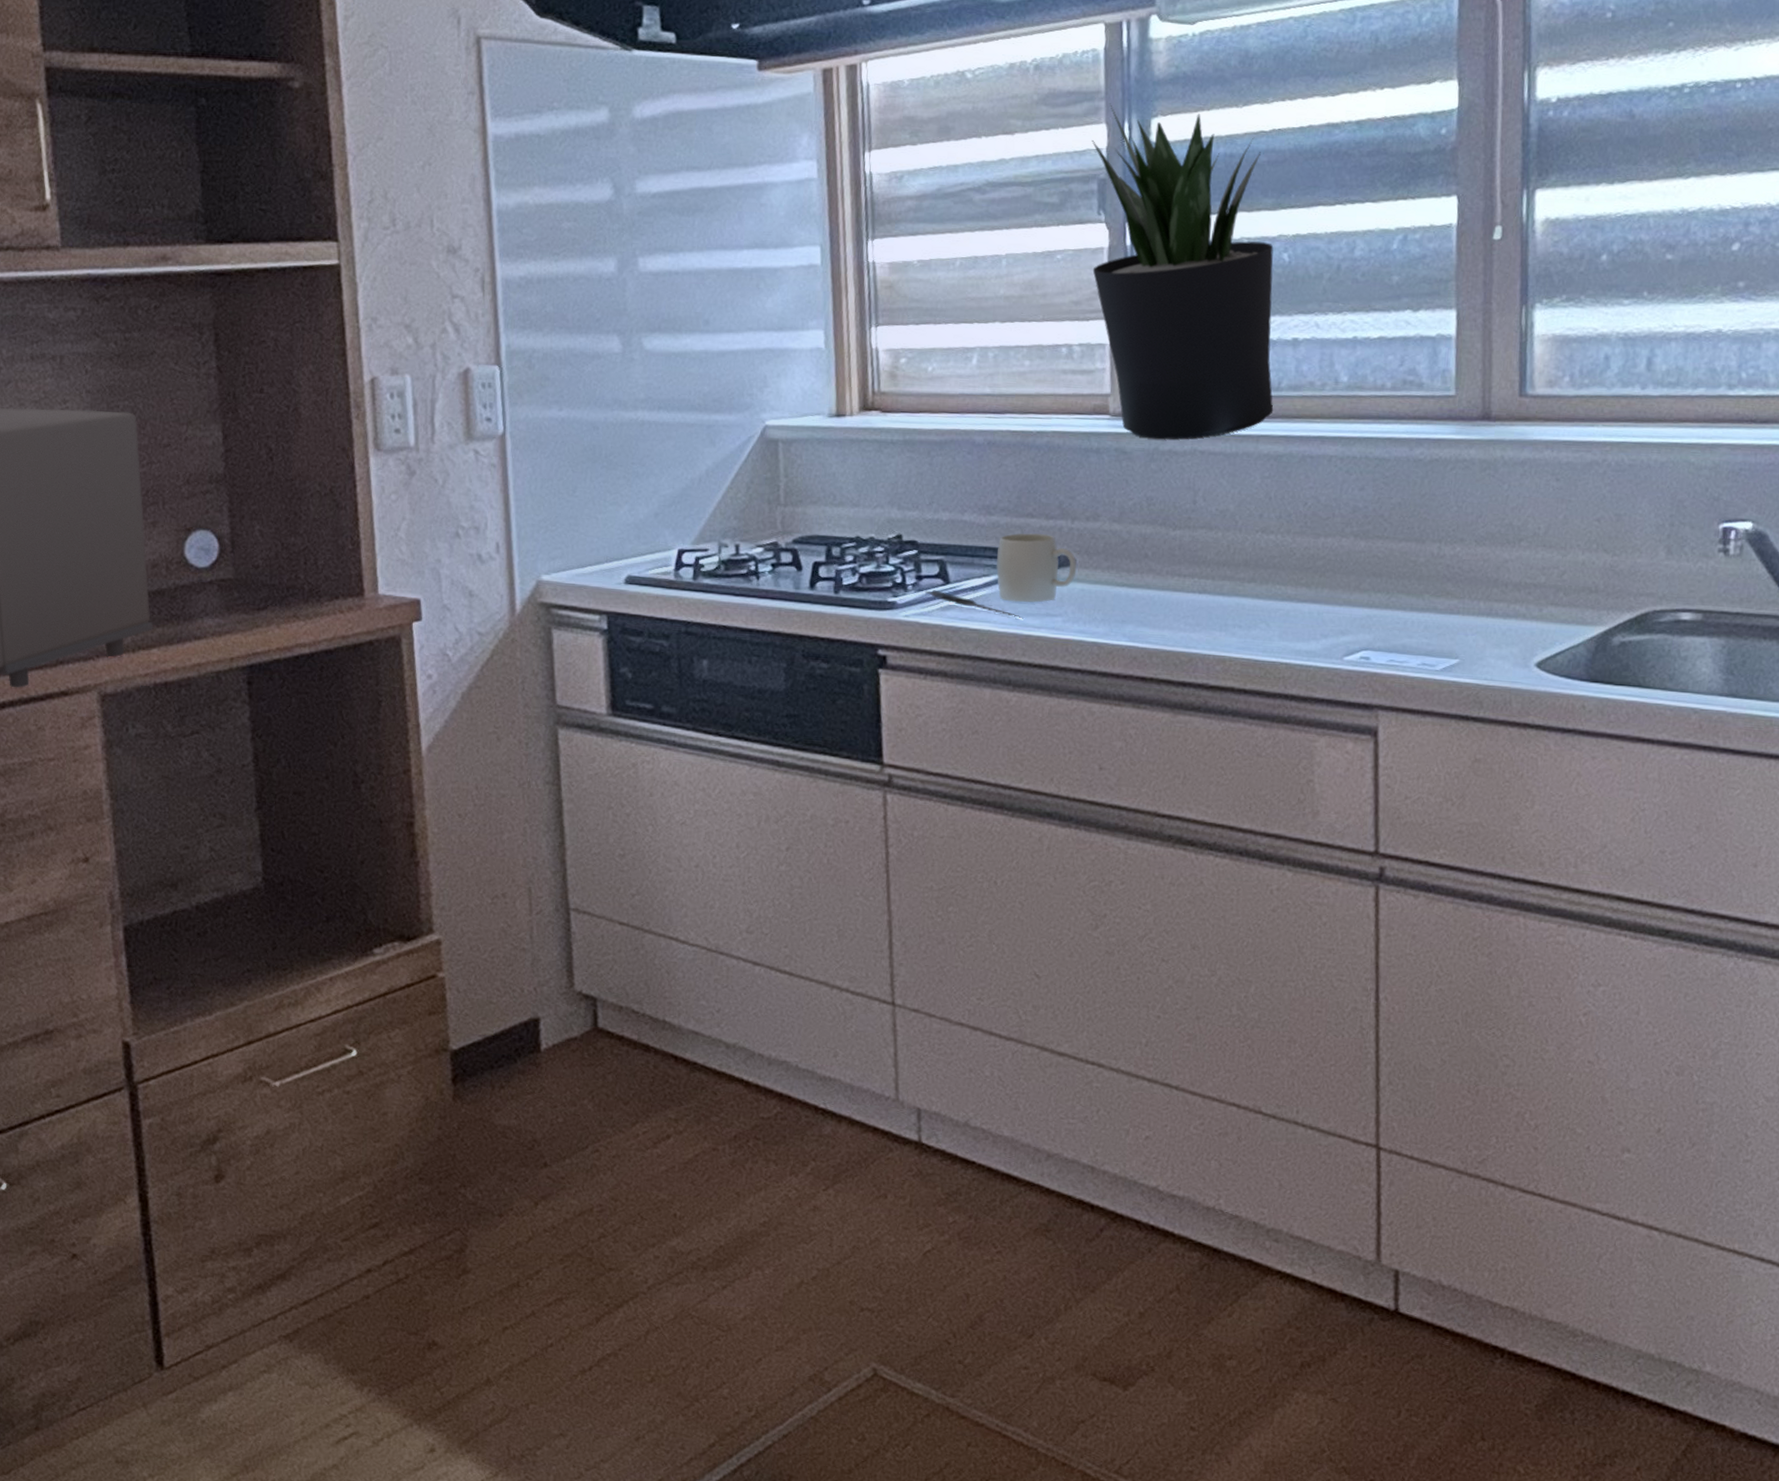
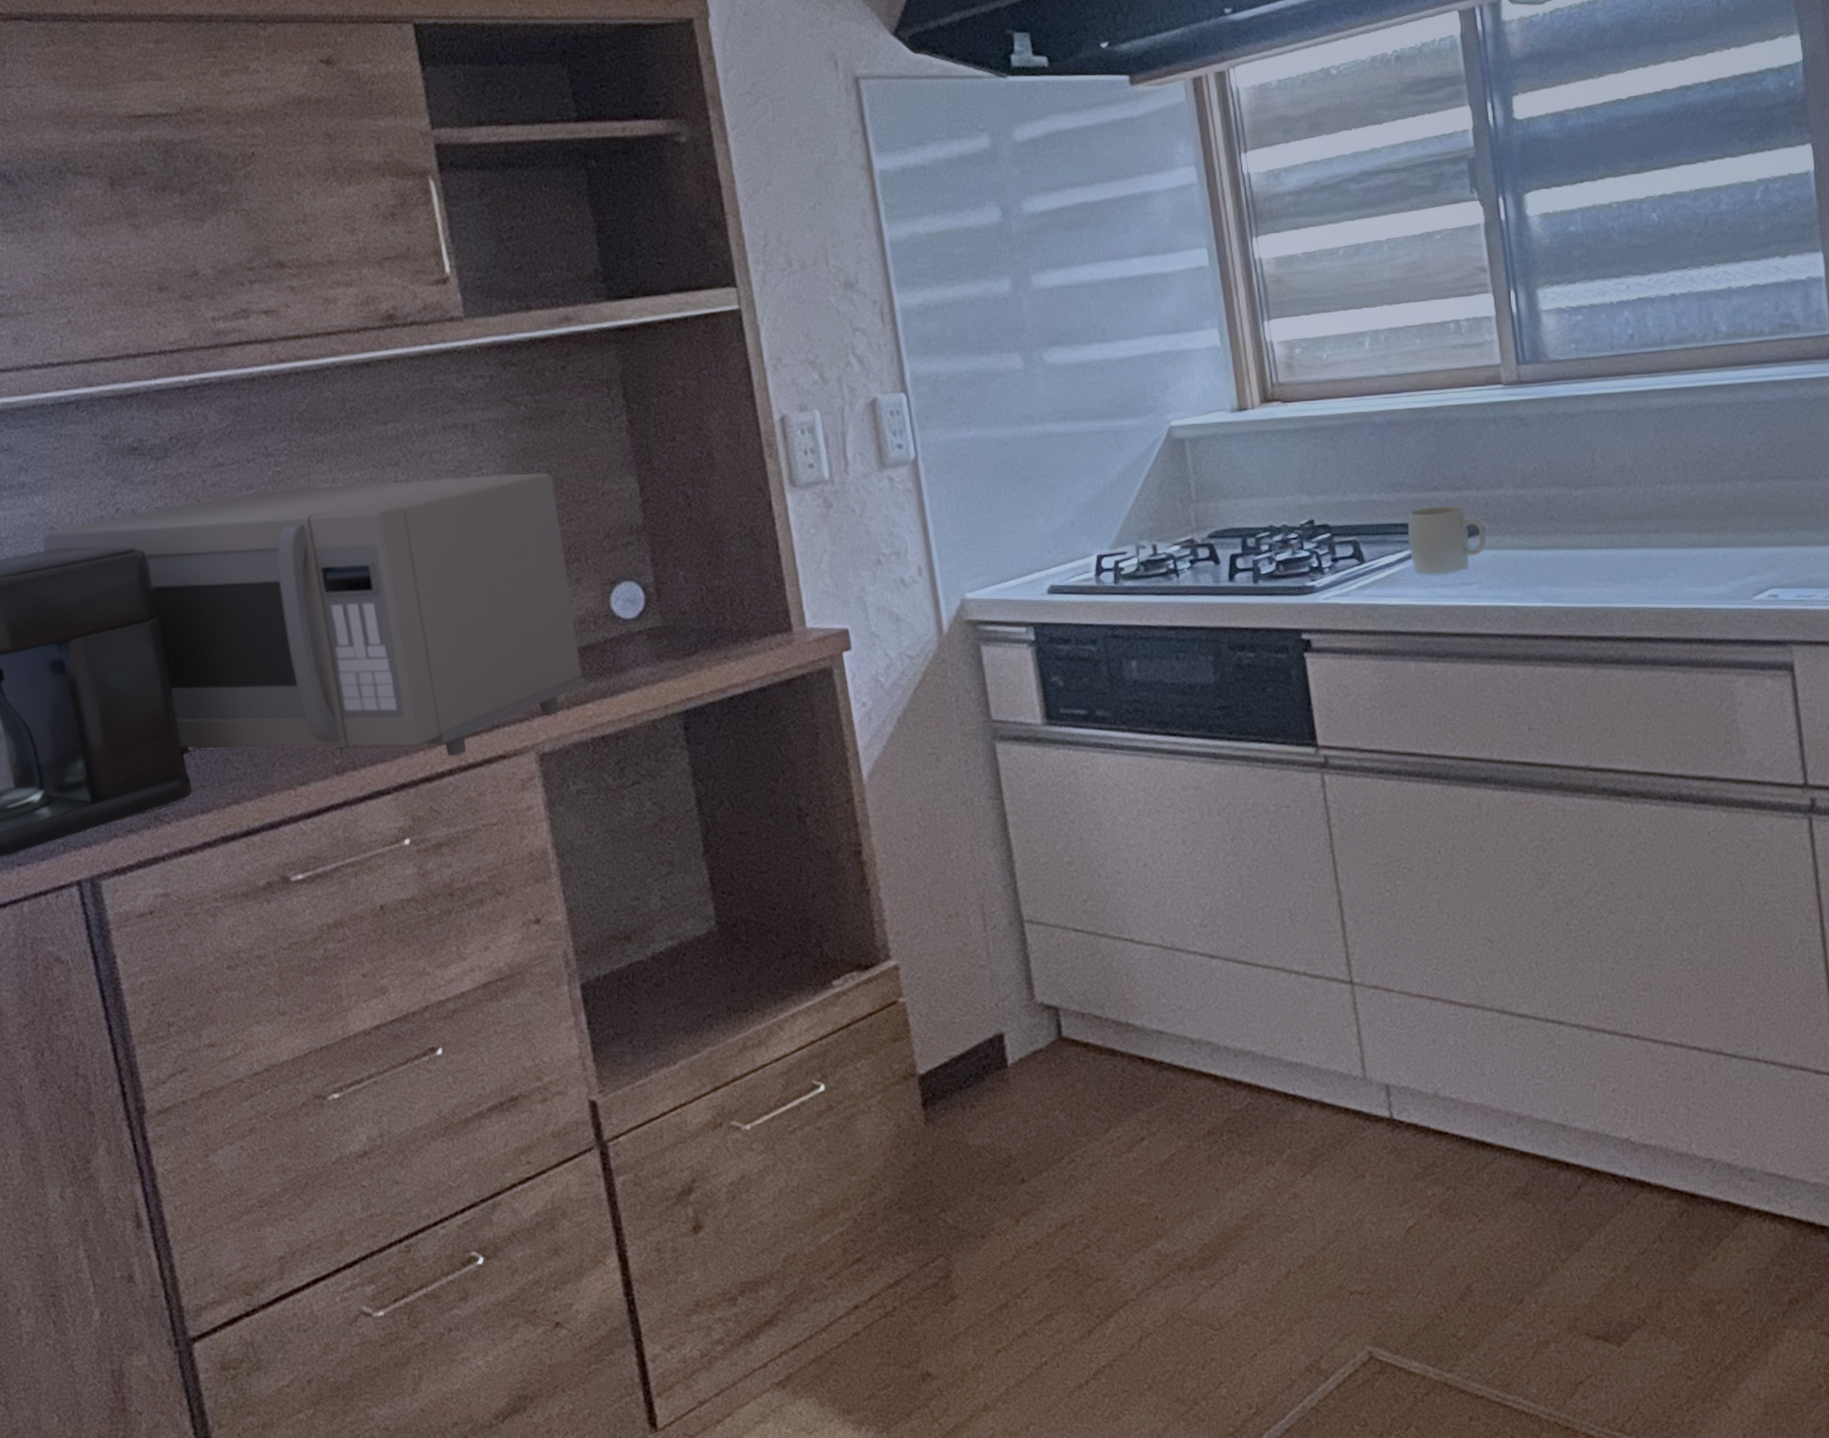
knife: present [924,590,1024,619] -> none [1341,570,1440,591]
planter: present [1091,103,1274,439] -> none [1457,86,1659,403]

